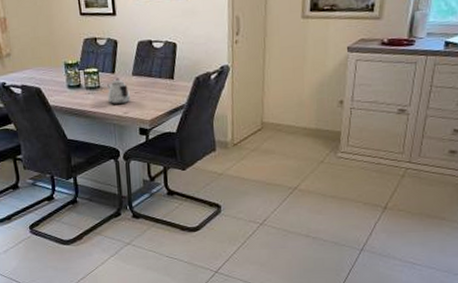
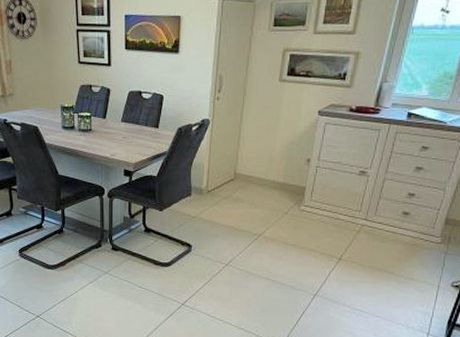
teapot: present [107,78,131,104] -> none [97,123,119,146]

